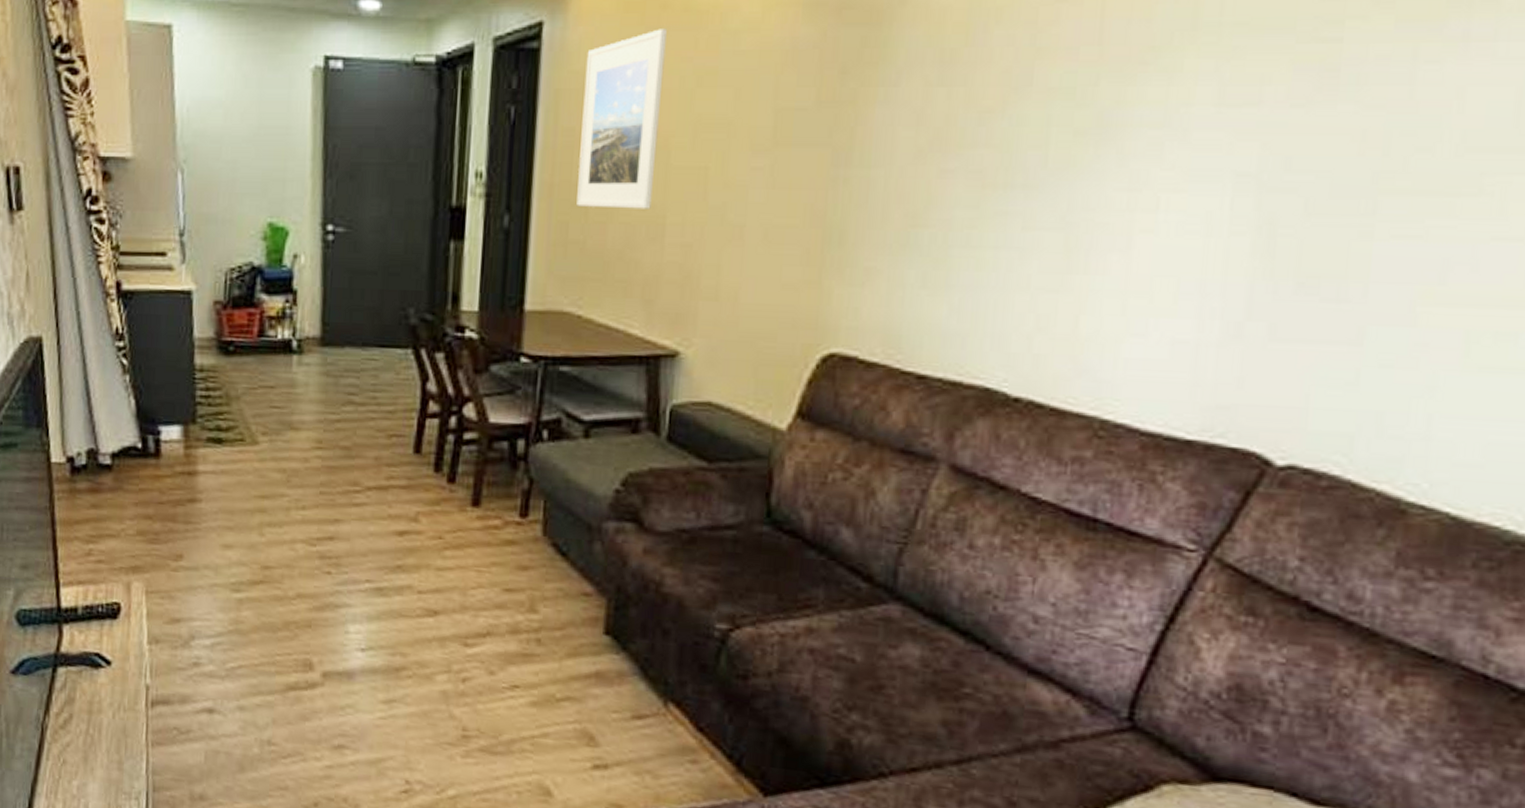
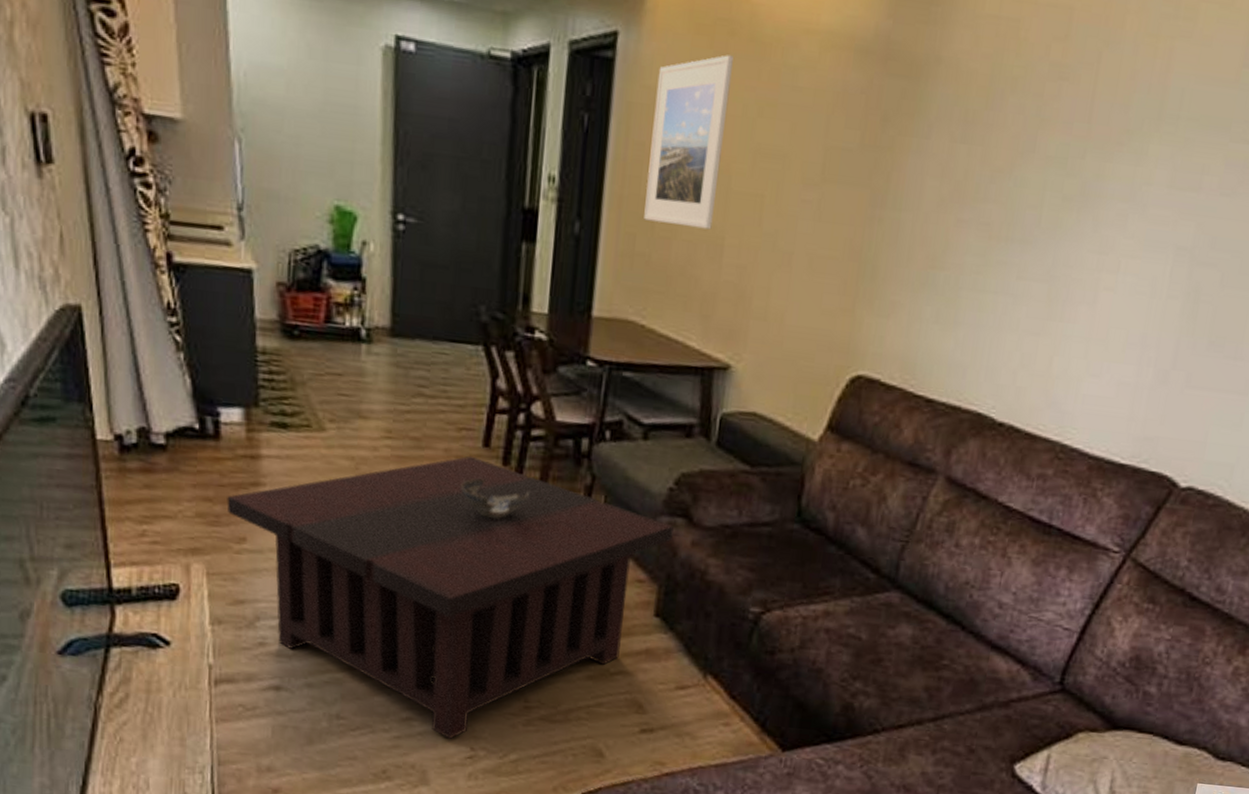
coffee table: none [165,463,622,770] -> present [227,455,674,739]
decorative bowl: none [392,487,463,529] -> present [461,478,529,518]

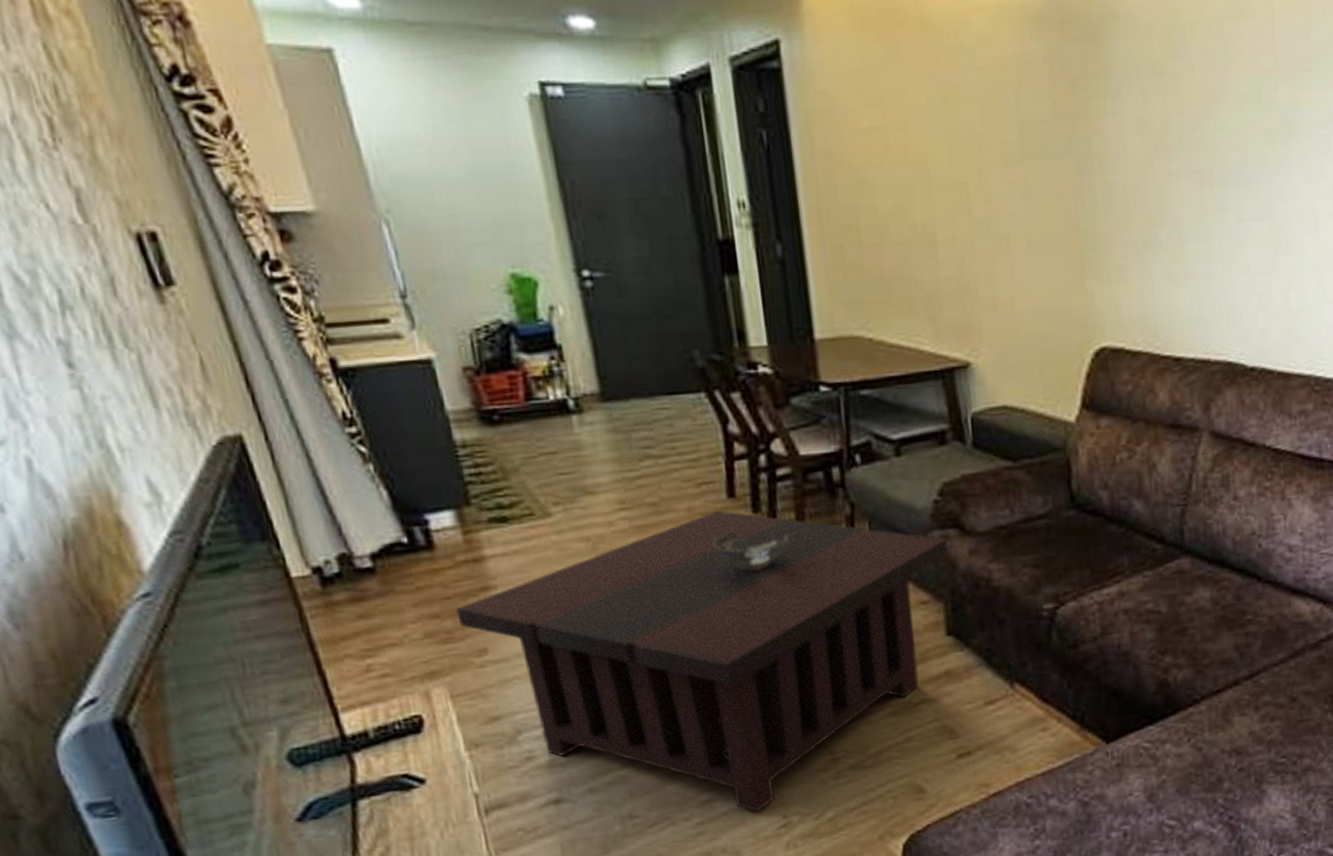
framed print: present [644,55,733,230] -> none [830,45,921,230]

